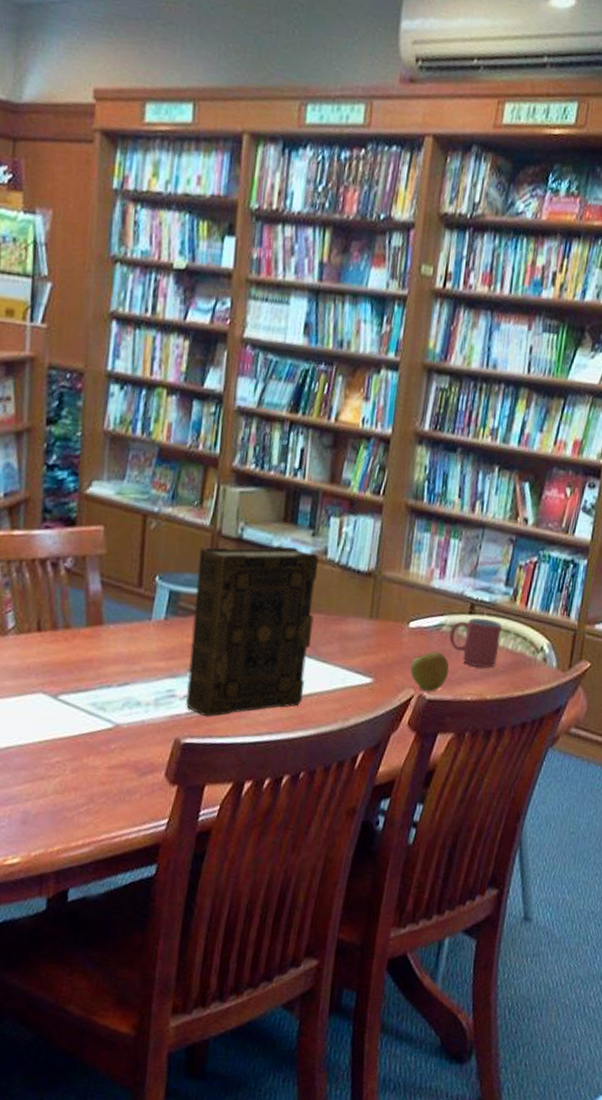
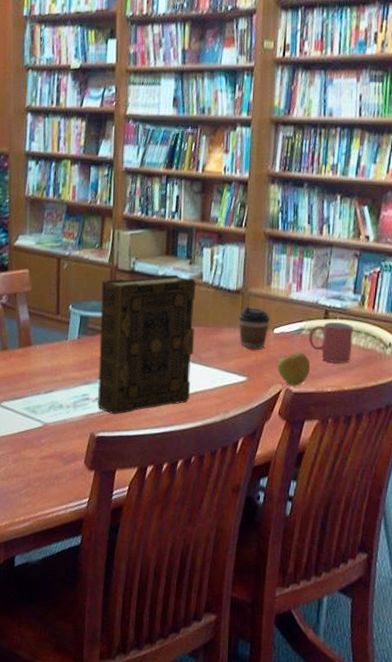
coffee cup: none [367,592,407,647] -> present [238,306,271,351]

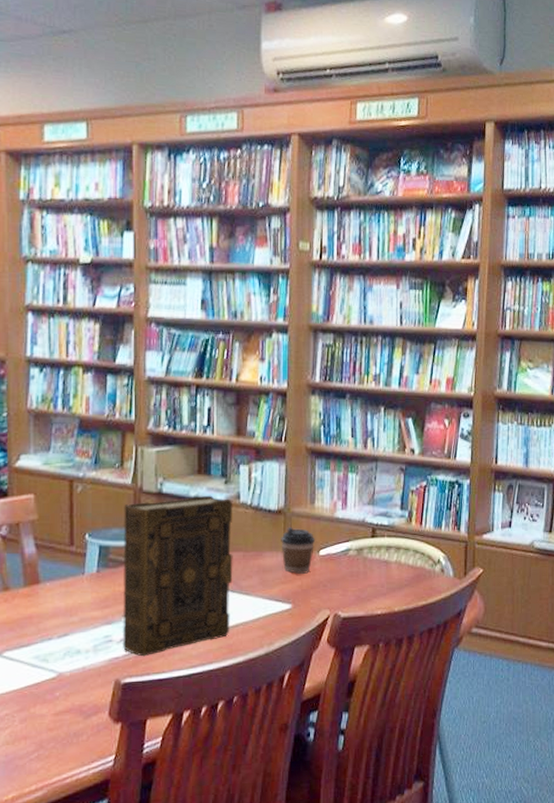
apple: present [277,352,311,385] -> none [324,574,359,610]
mug: present [308,321,353,364] -> none [356,540,401,584]

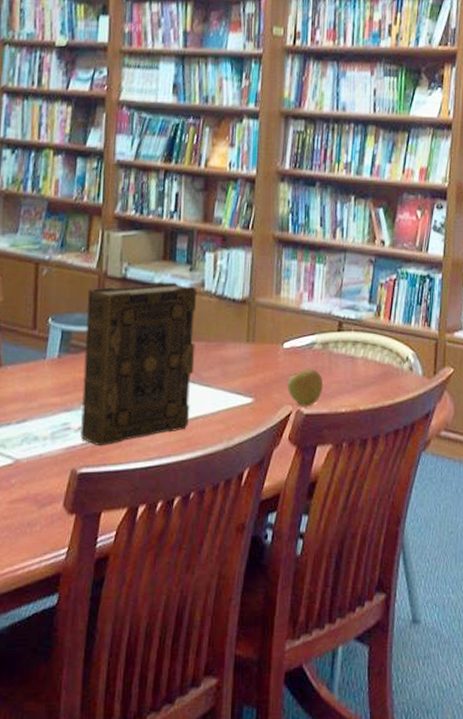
coffee cup: present [281,527,316,575] -> none [244,318,280,368]
apple: none [324,574,359,610] -> present [287,369,324,406]

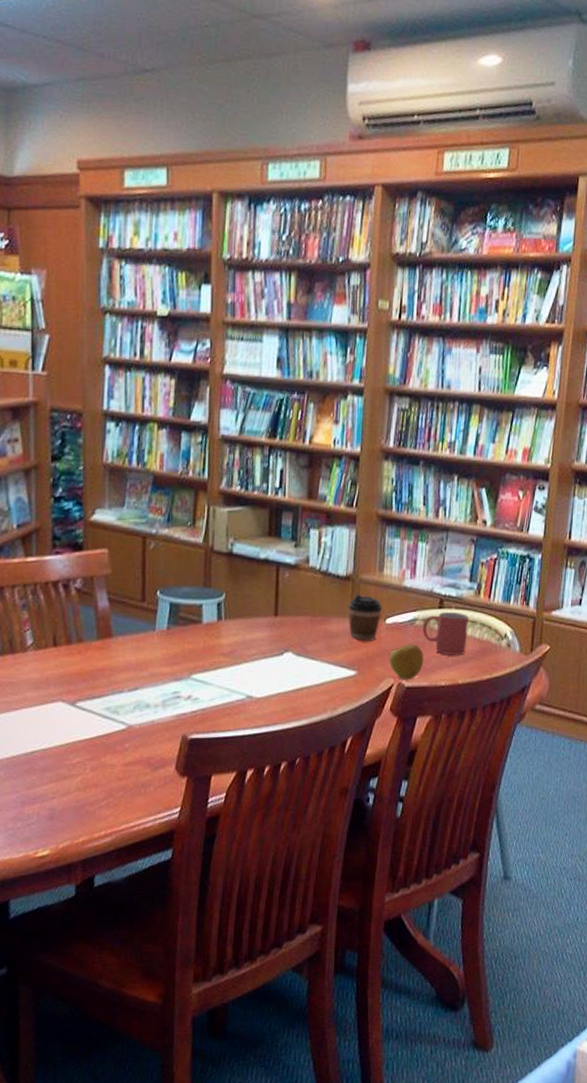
book: present [80,282,196,447] -> none [190,557,301,714]
coffee cup: none [244,318,280,368] -> present [348,594,383,642]
mug: none [321,334,369,381] -> present [422,611,469,656]

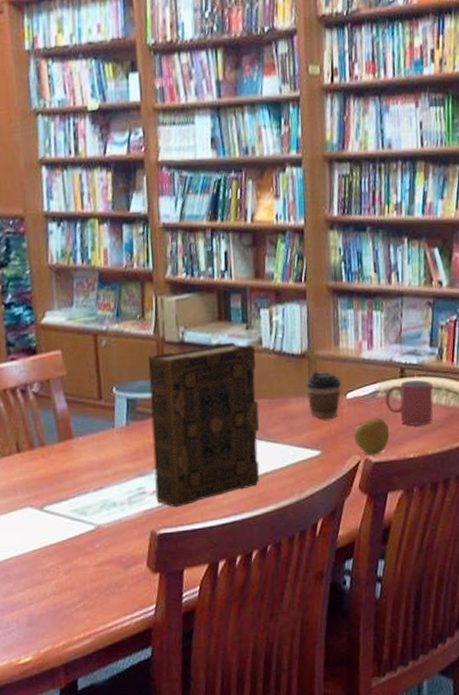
book: none [190,557,301,714] -> present [148,342,260,508]

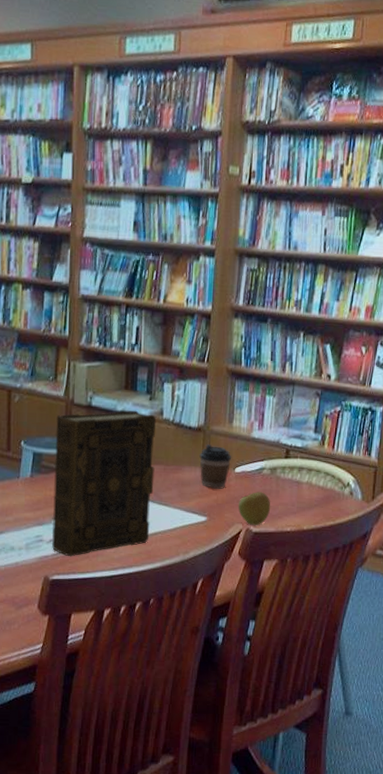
mug: present [385,380,434,427] -> none [269,461,313,504]

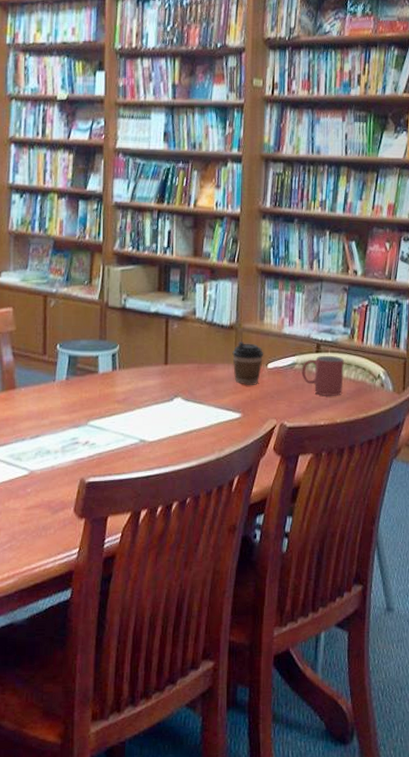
book: present [51,410,156,557] -> none [87,311,189,458]
apple: present [238,492,271,525] -> none [271,387,304,420]
mug: none [269,461,313,504] -> present [301,355,344,397]

